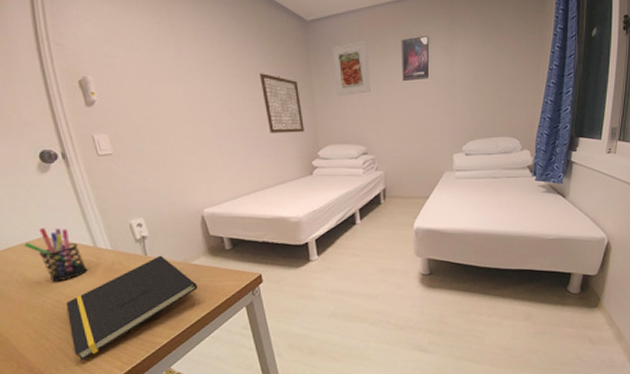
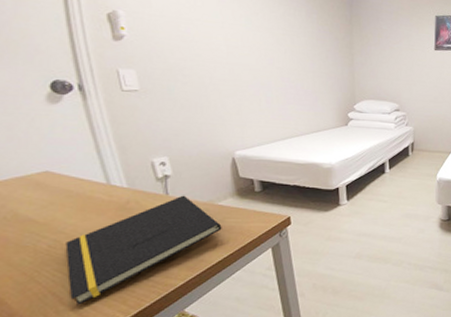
pen holder: present [24,228,87,282] -> none [19,161,96,220]
wall art: present [259,73,304,133] -> none [302,28,343,87]
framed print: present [332,40,371,97] -> none [373,11,406,58]

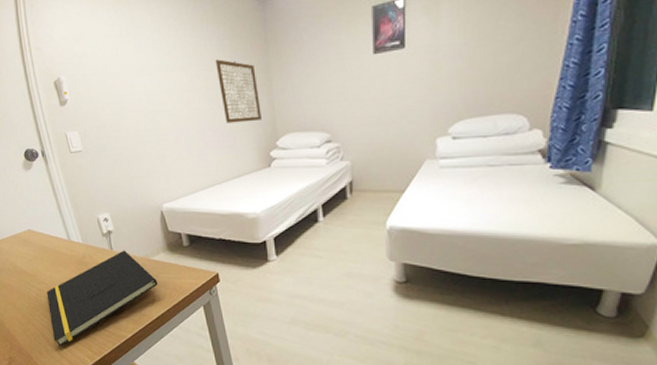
wall art: none [302,28,343,87] -> present [215,59,261,123]

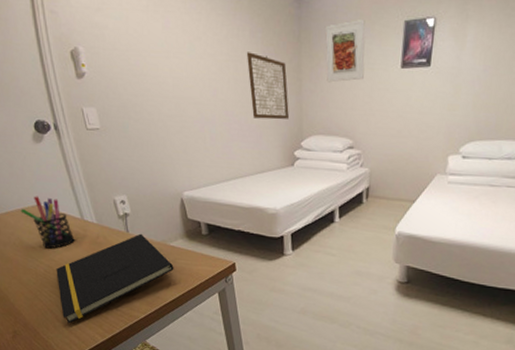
pen holder: none [14,221,63,272] -> present [20,196,75,249]
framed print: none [291,11,335,79] -> present [325,18,365,83]

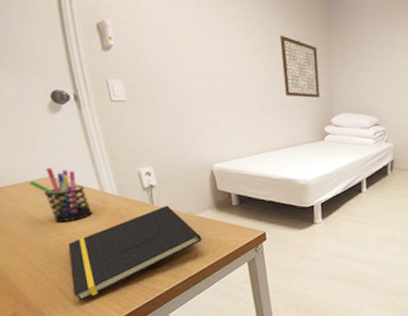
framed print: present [325,18,365,83] -> none [353,13,389,67]

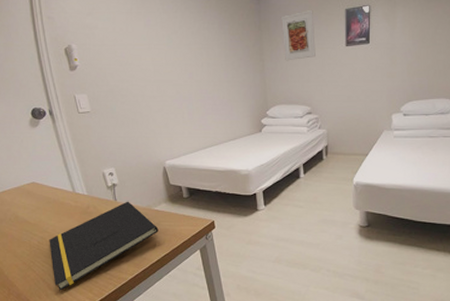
pen holder: present [29,167,92,223] -> none [17,174,67,221]
wall art: present [279,35,320,98] -> none [216,41,255,94]
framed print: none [353,13,389,67] -> present [281,9,316,61]

